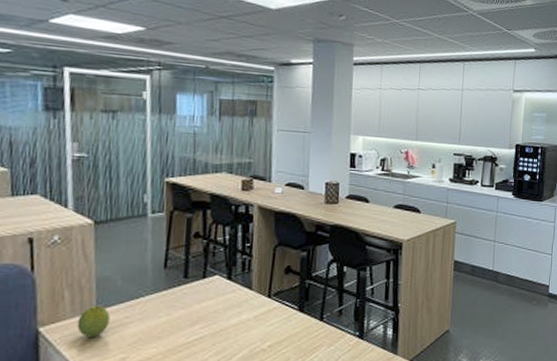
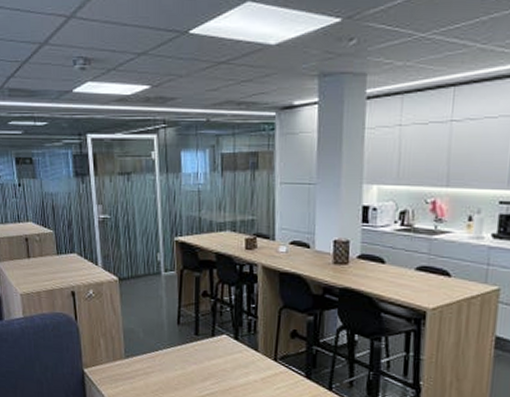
fruit: present [77,305,110,337] -> none [111,354,136,382]

